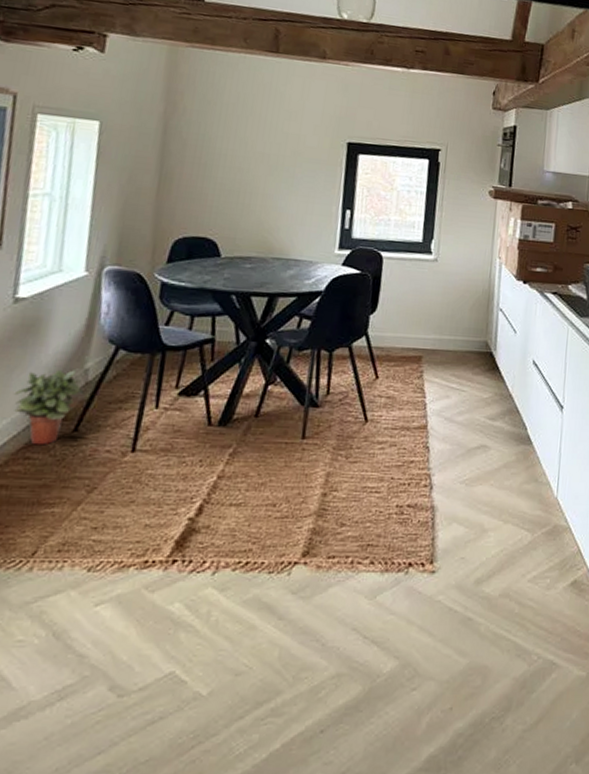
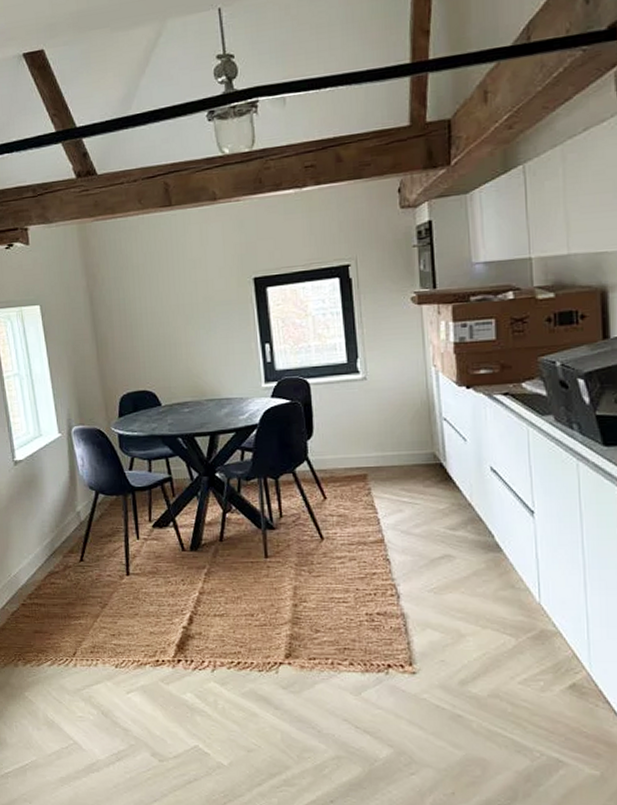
potted plant: present [14,370,87,446] -> none [32,513,83,573]

